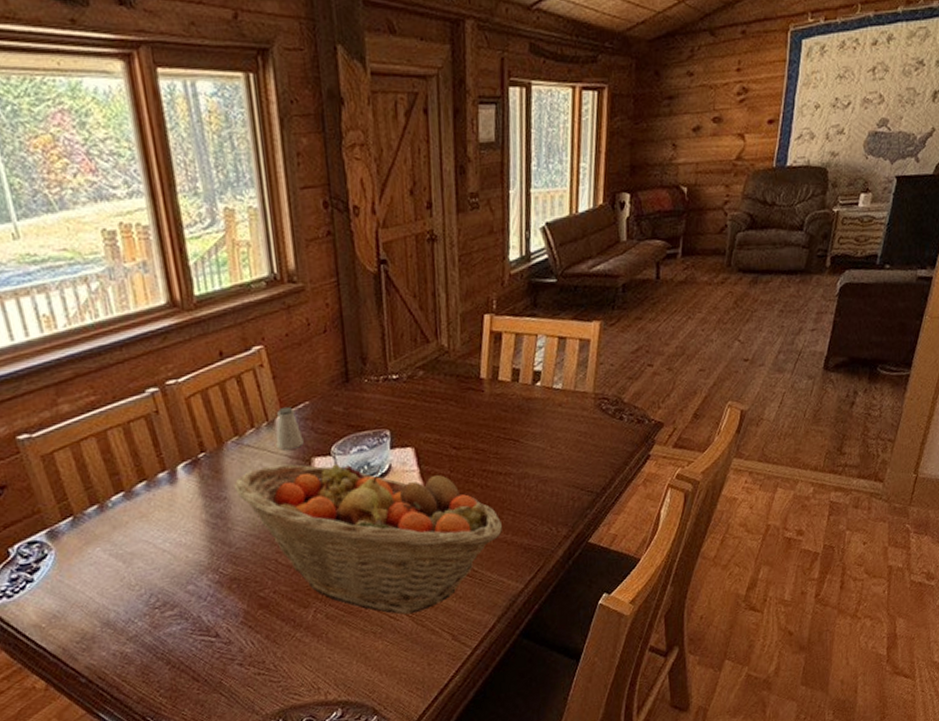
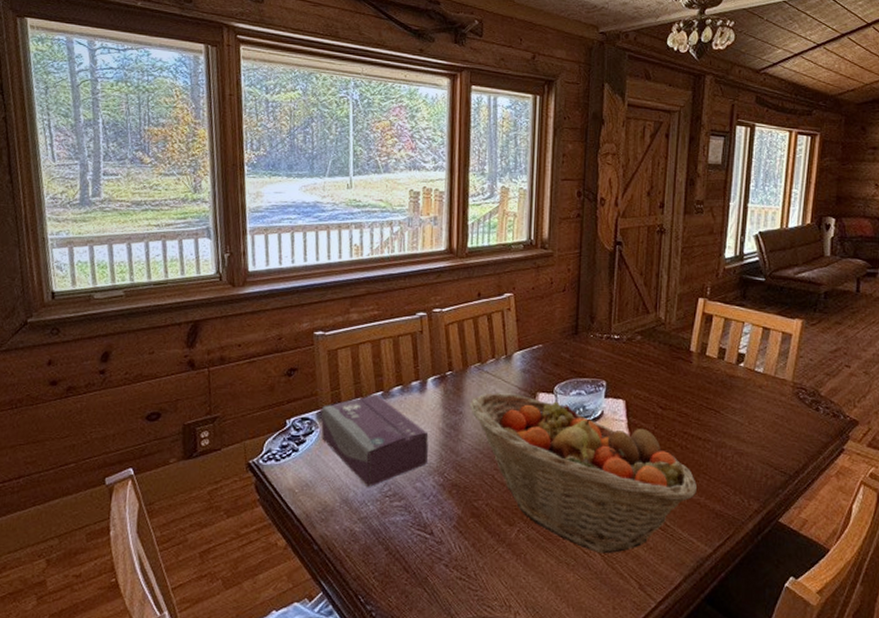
tissue box: none [50,496,196,604] -> present [321,393,429,488]
saltshaker: present [276,407,304,450] -> none [510,346,533,382]

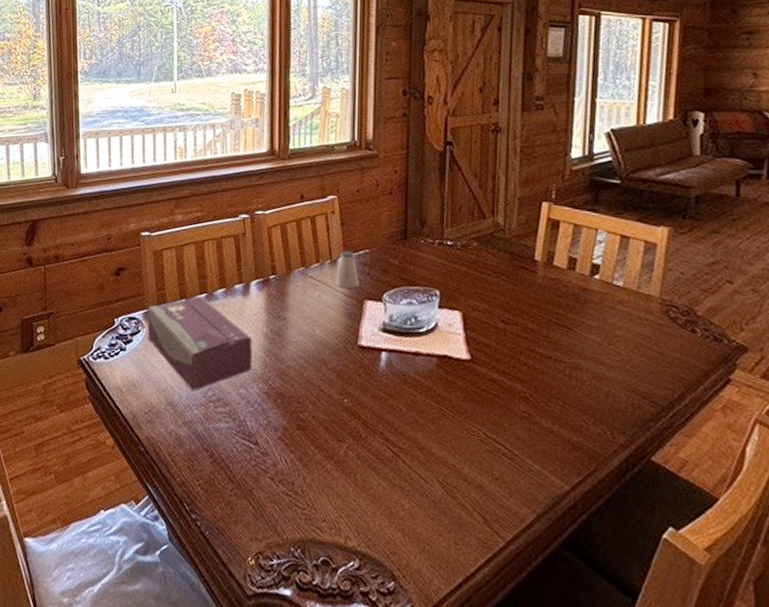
fruit basket: present [469,392,697,554] -> none [294,298,548,482]
saltshaker: none [510,346,533,382] -> present [335,251,359,289]

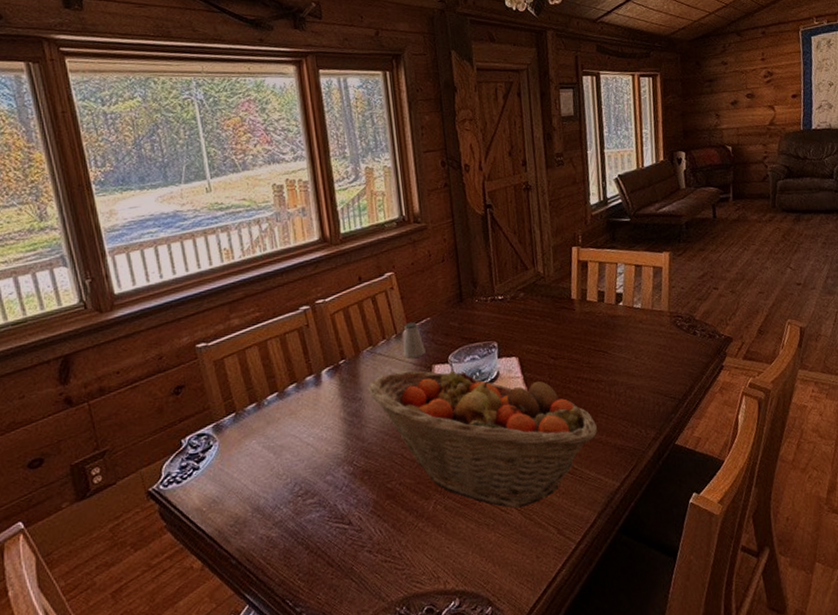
tissue box: present [147,295,253,392] -> none [216,396,334,492]
fruit basket: none [294,298,548,482] -> present [367,370,598,509]

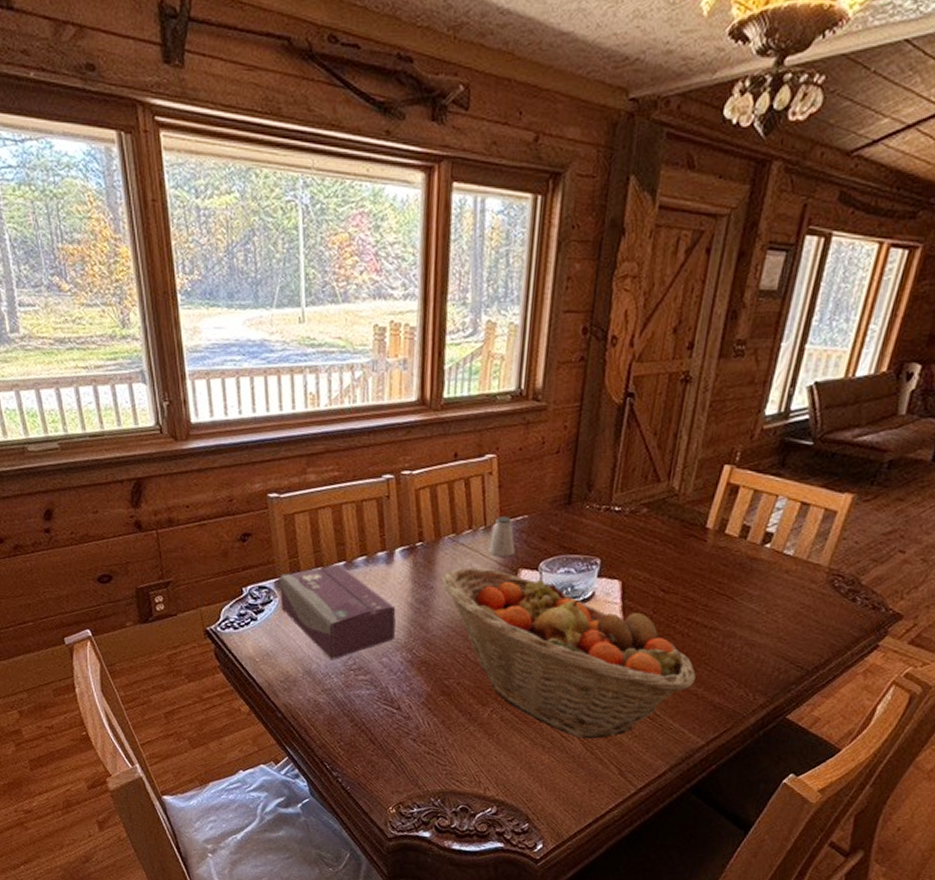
tissue box: none [216,396,334,492] -> present [279,563,396,661]

